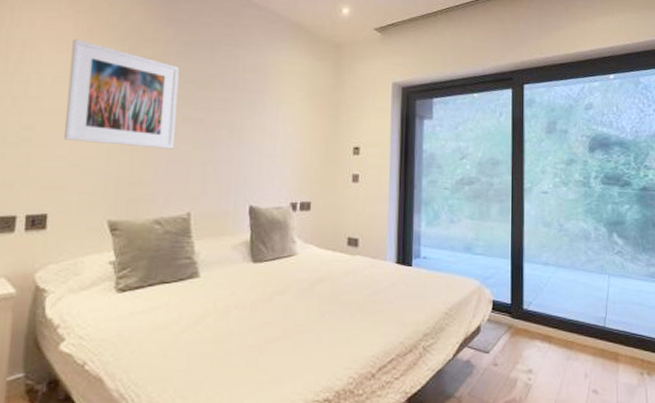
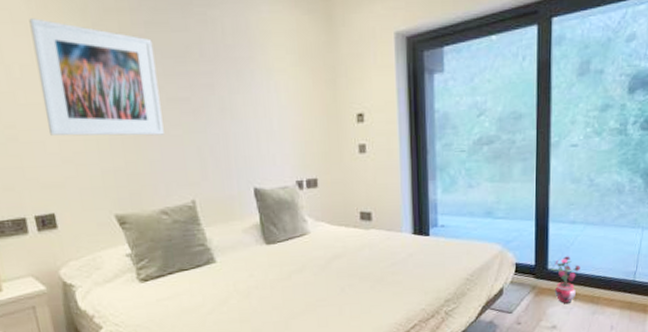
potted plant: none [526,296,554,346] -> present [551,255,580,303]

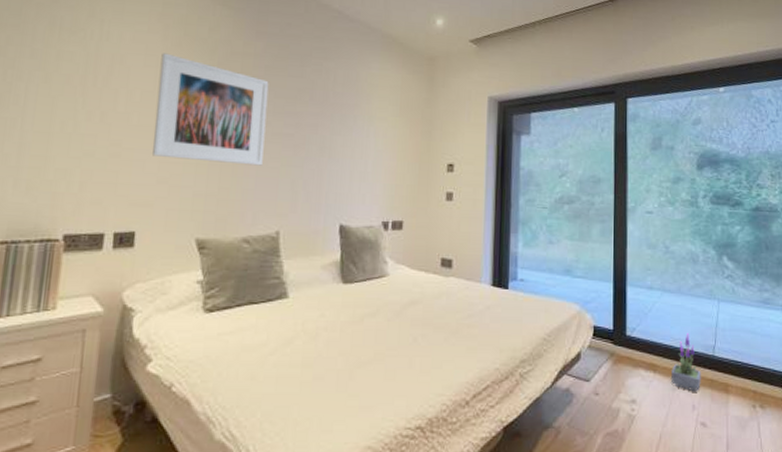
potted plant: present [551,255,580,303] -> none [629,322,659,375]
potted plant: none [591,261,621,315] -> present [671,332,701,392]

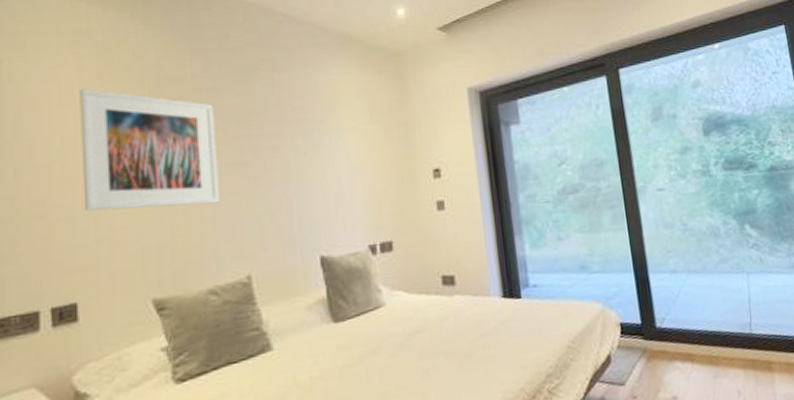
potted plant: present [671,332,701,392] -> none [709,313,743,377]

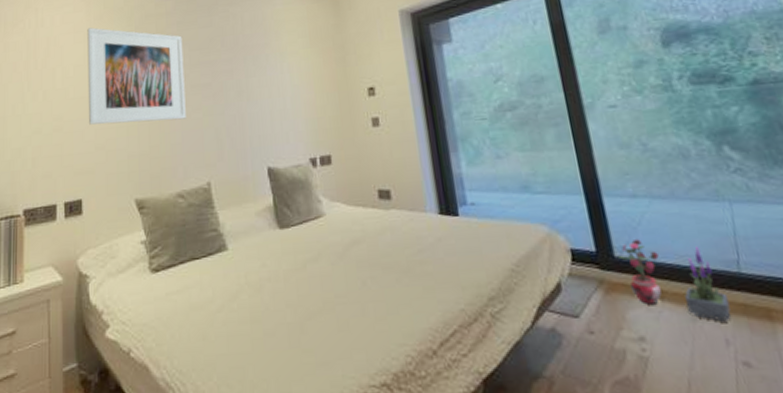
potted plant: none [659,309,692,368] -> present [618,238,662,305]
potted plant: none [709,313,743,377] -> present [685,246,731,322]

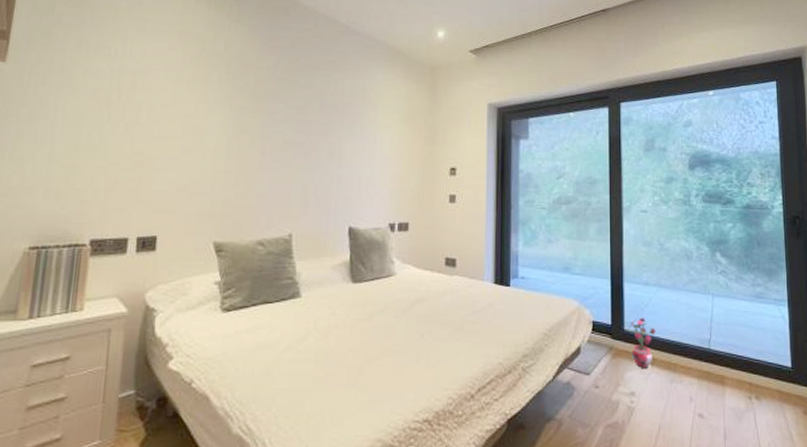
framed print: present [87,27,186,125] -> none [173,68,281,172]
potted plant: present [685,246,731,322] -> none [669,326,698,384]

